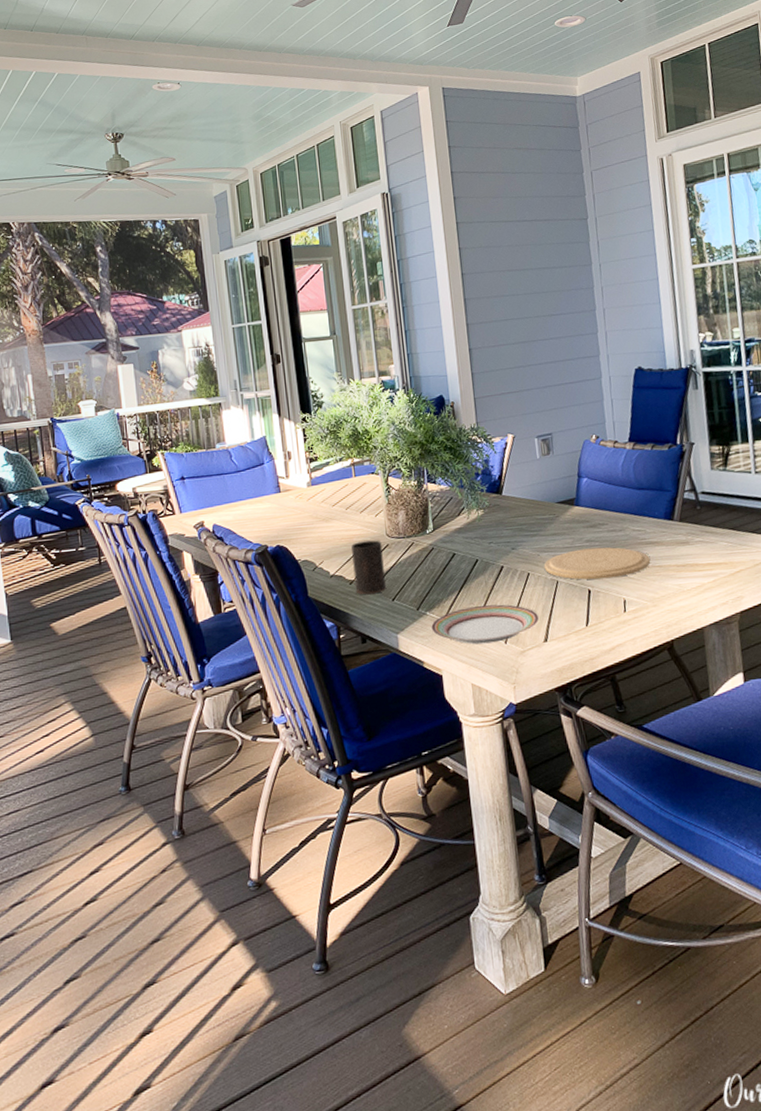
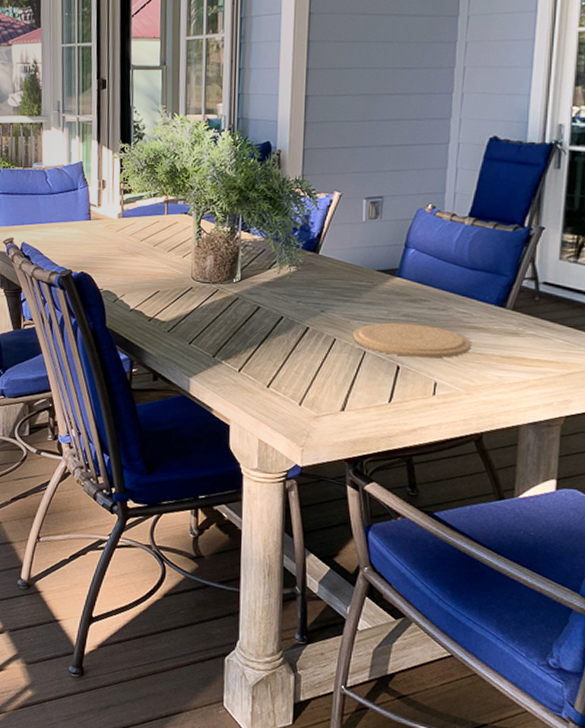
cup: present [351,540,387,595] -> none [153,280,186,335]
plate: present [431,604,540,645] -> none [225,363,340,403]

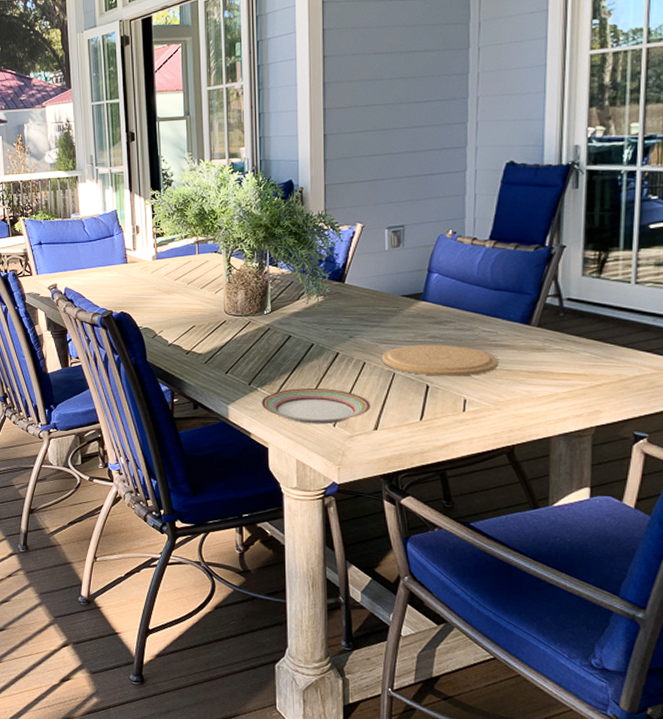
plate: none [225,363,340,403] -> present [261,388,372,425]

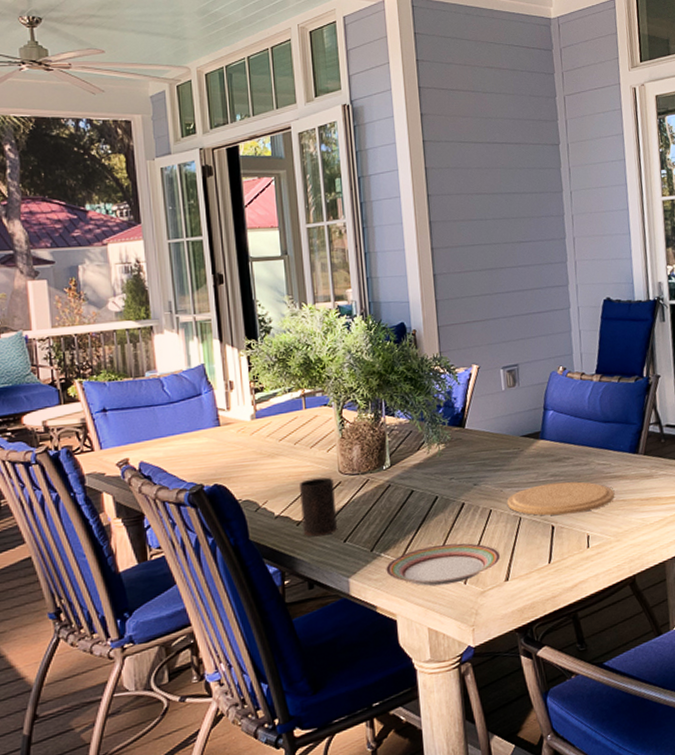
cup: none [190,315,221,366] -> present [300,477,338,537]

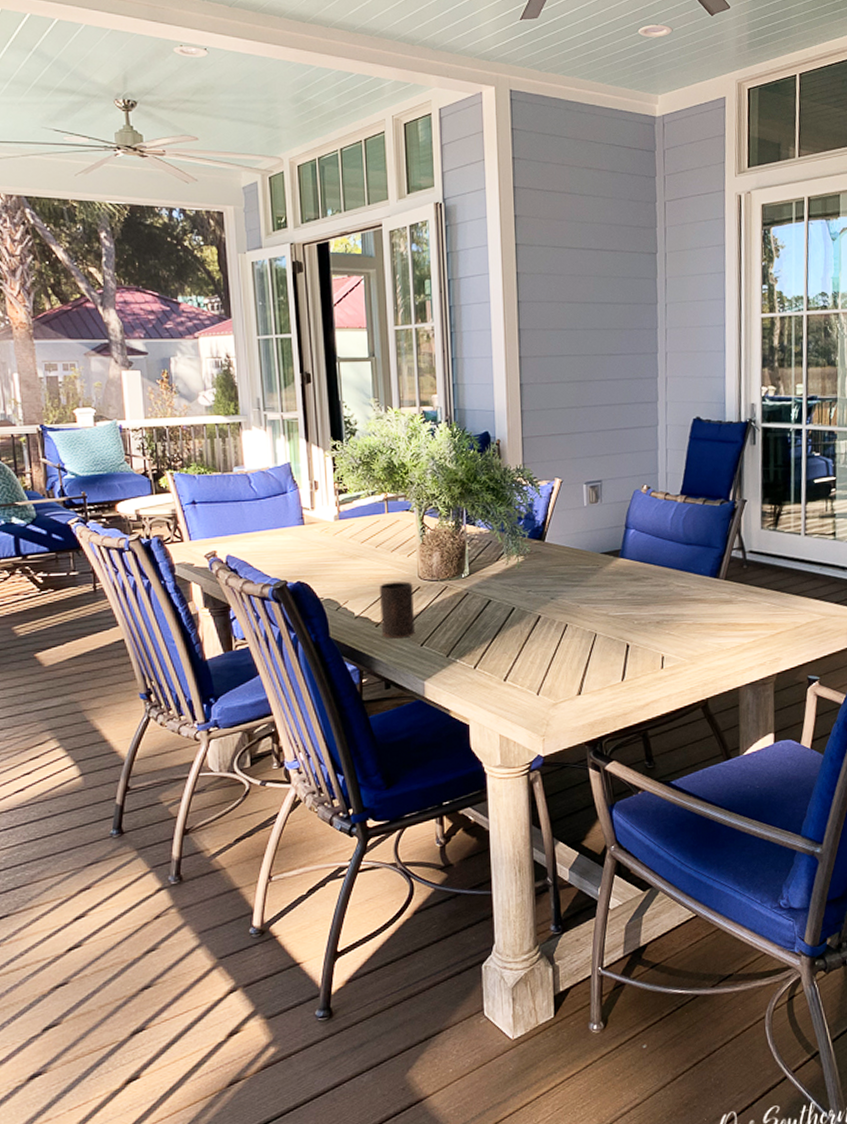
plate: present [386,543,501,586] -> none [461,655,575,695]
plate: present [507,481,615,516] -> none [583,601,693,635]

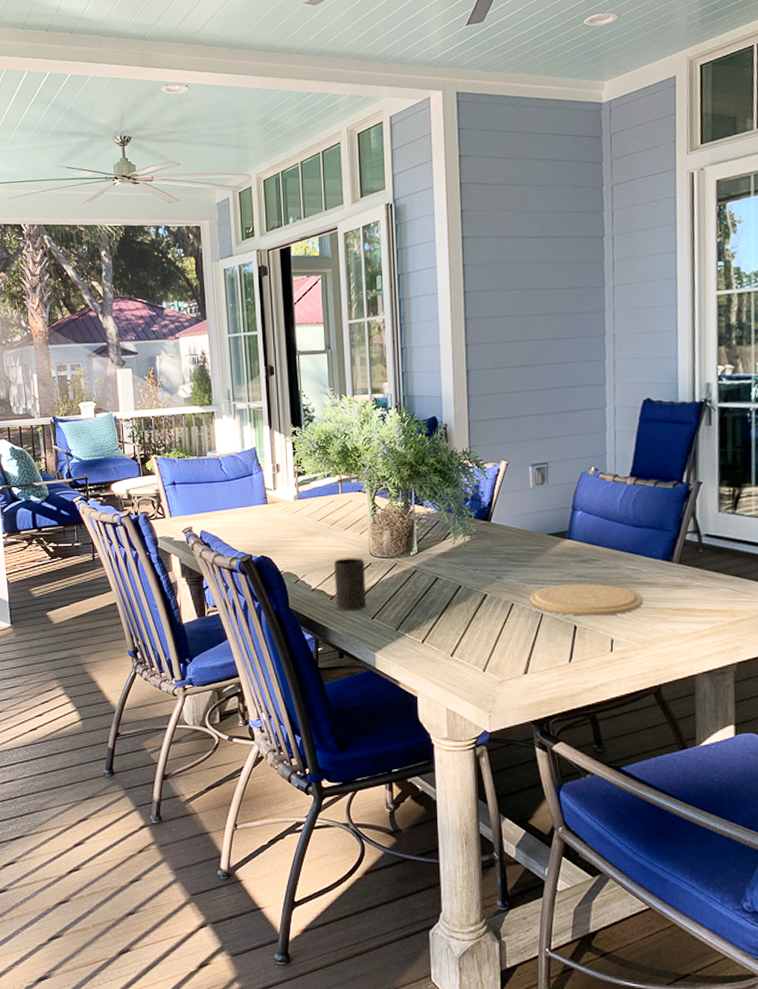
plate: none [583,601,693,635] -> present [529,583,644,616]

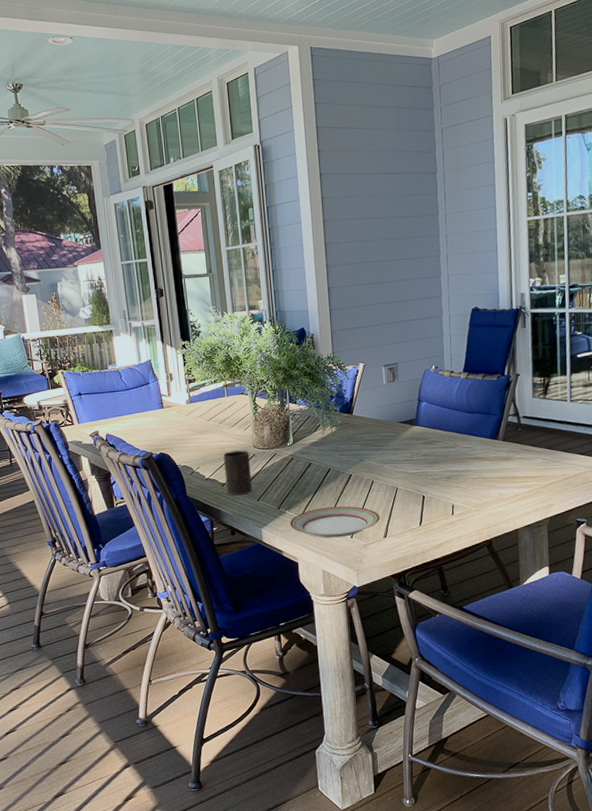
plate: none [409,632,521,670] -> present [290,506,381,538]
plate: present [529,583,644,616] -> none [386,460,477,488]

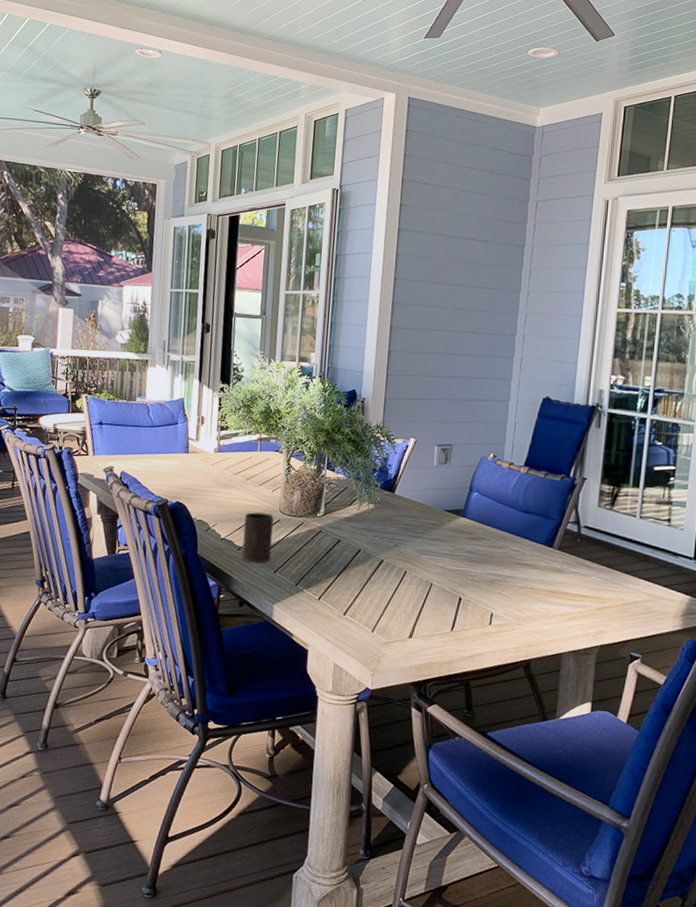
plate: present [290,506,381,538] -> none [306,592,409,630]

